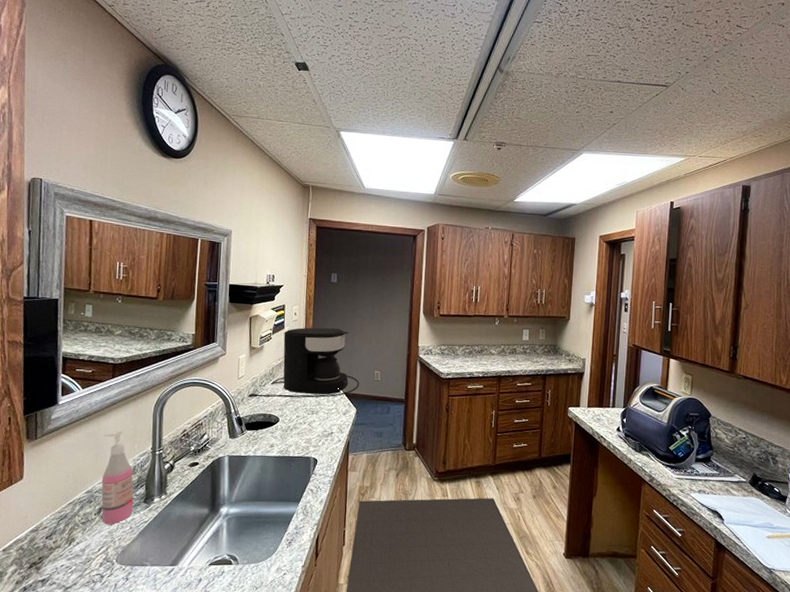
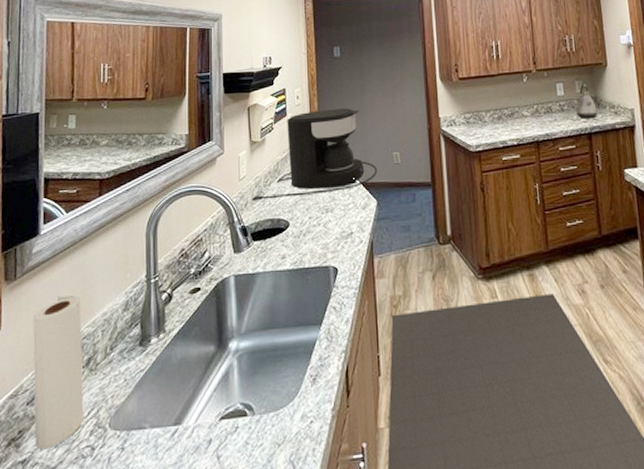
paper towel roll: none [51,457,95,574] -> present [32,296,84,450]
soap dispenser: present [101,431,134,524] -> none [89,259,128,378]
kettle: none [536,332,556,363] -> present [576,83,599,119]

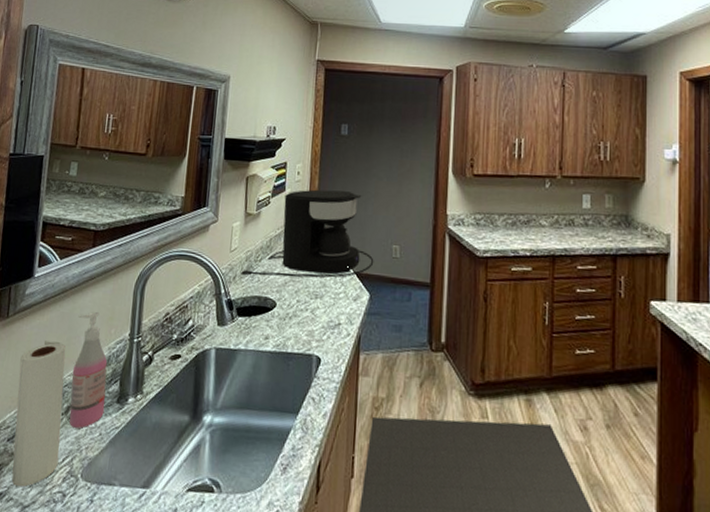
soap dispenser: none [89,259,128,378] -> present [69,312,108,428]
kettle: present [576,83,599,119] -> none [602,198,628,239]

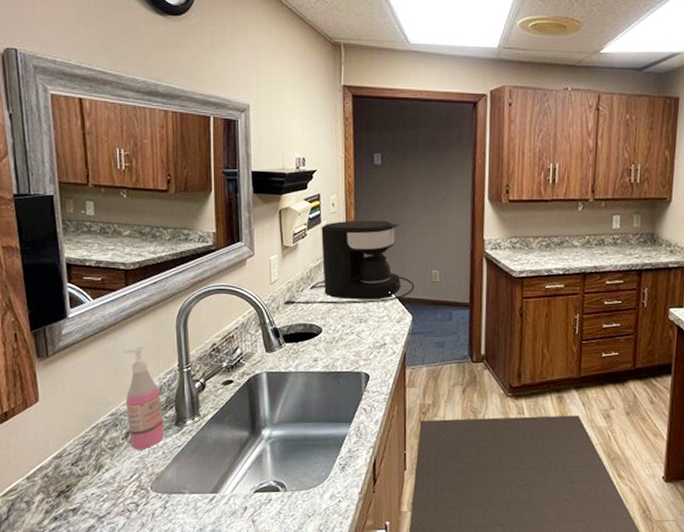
paper towel roll: present [11,341,66,488] -> none [69,376,126,502]

